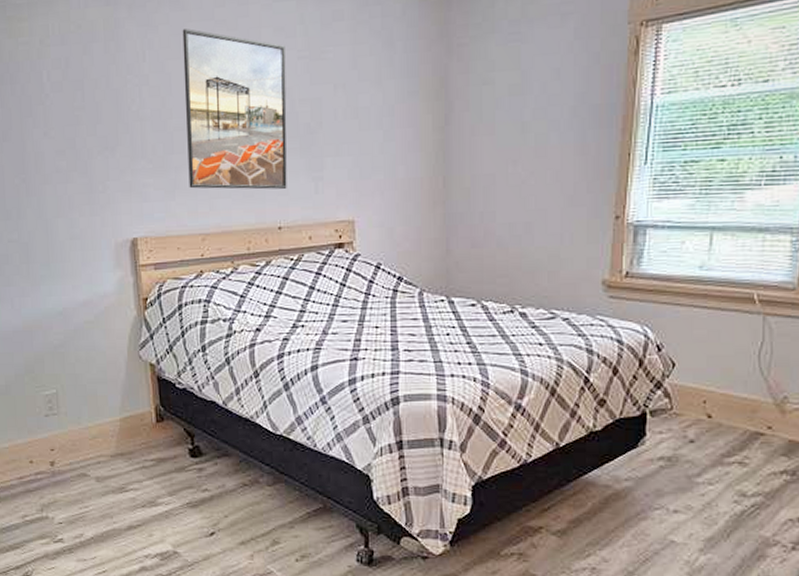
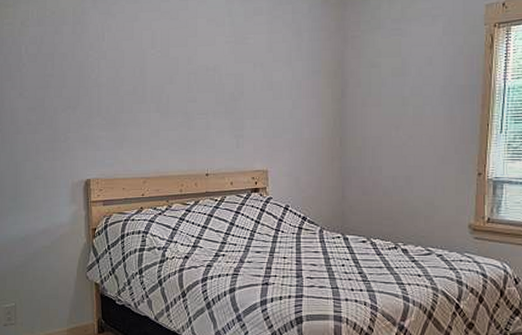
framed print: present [182,29,287,190] -> none [134,17,216,144]

